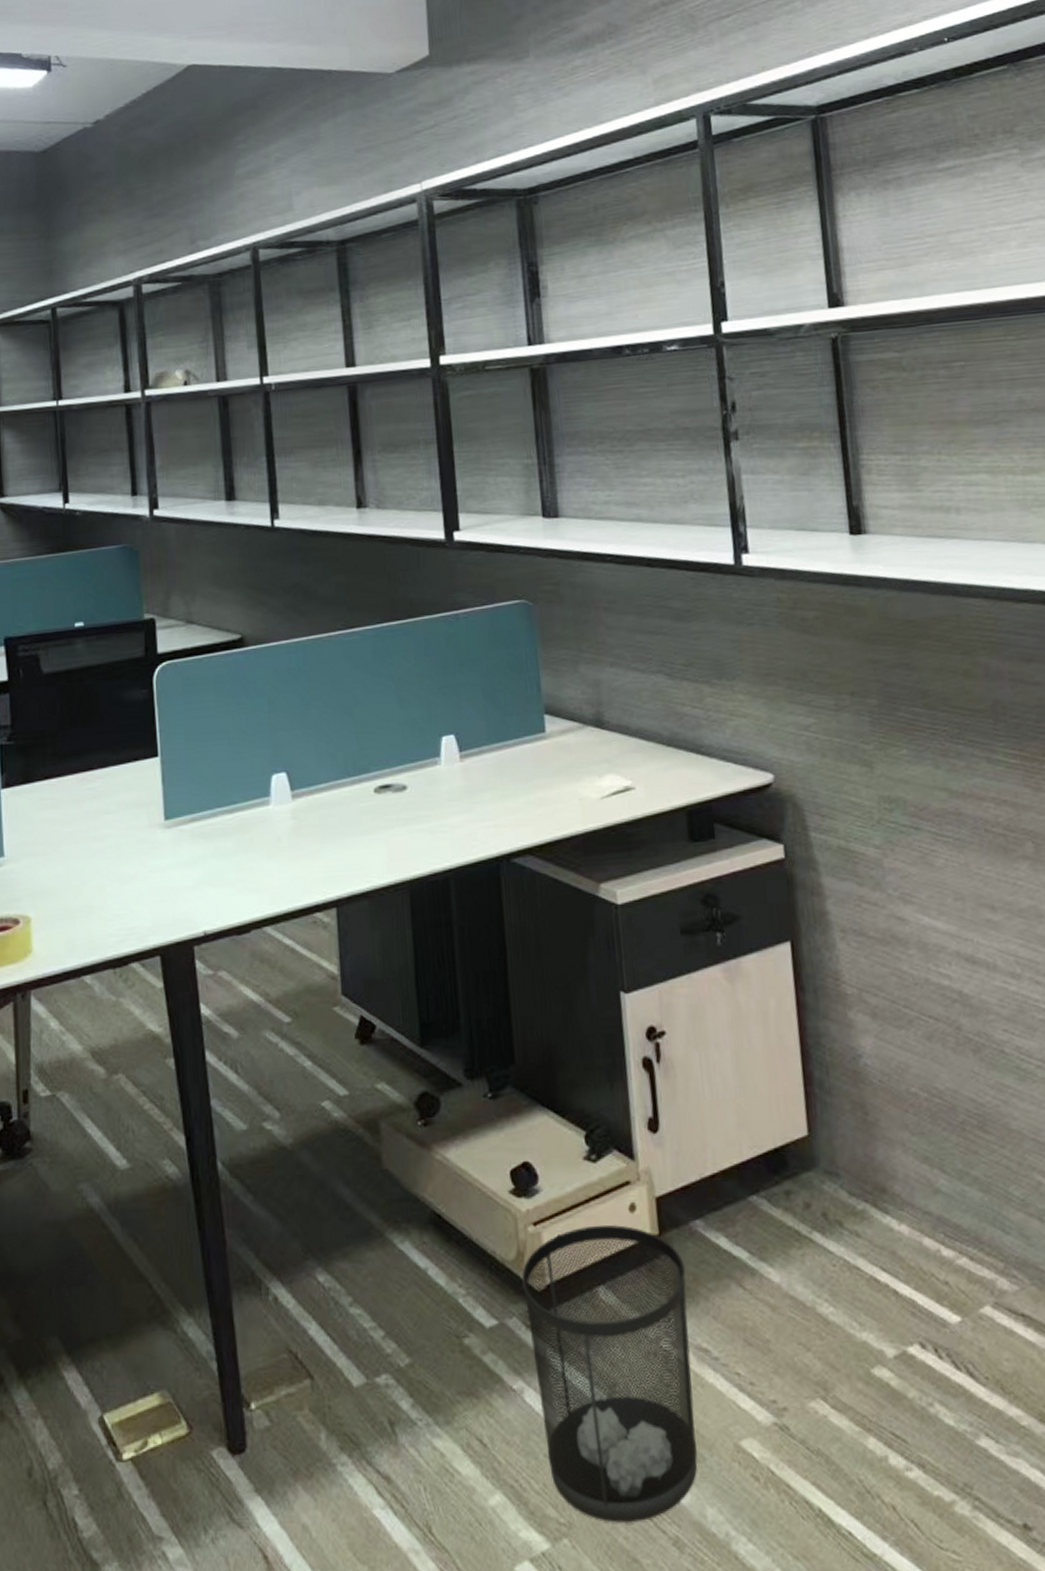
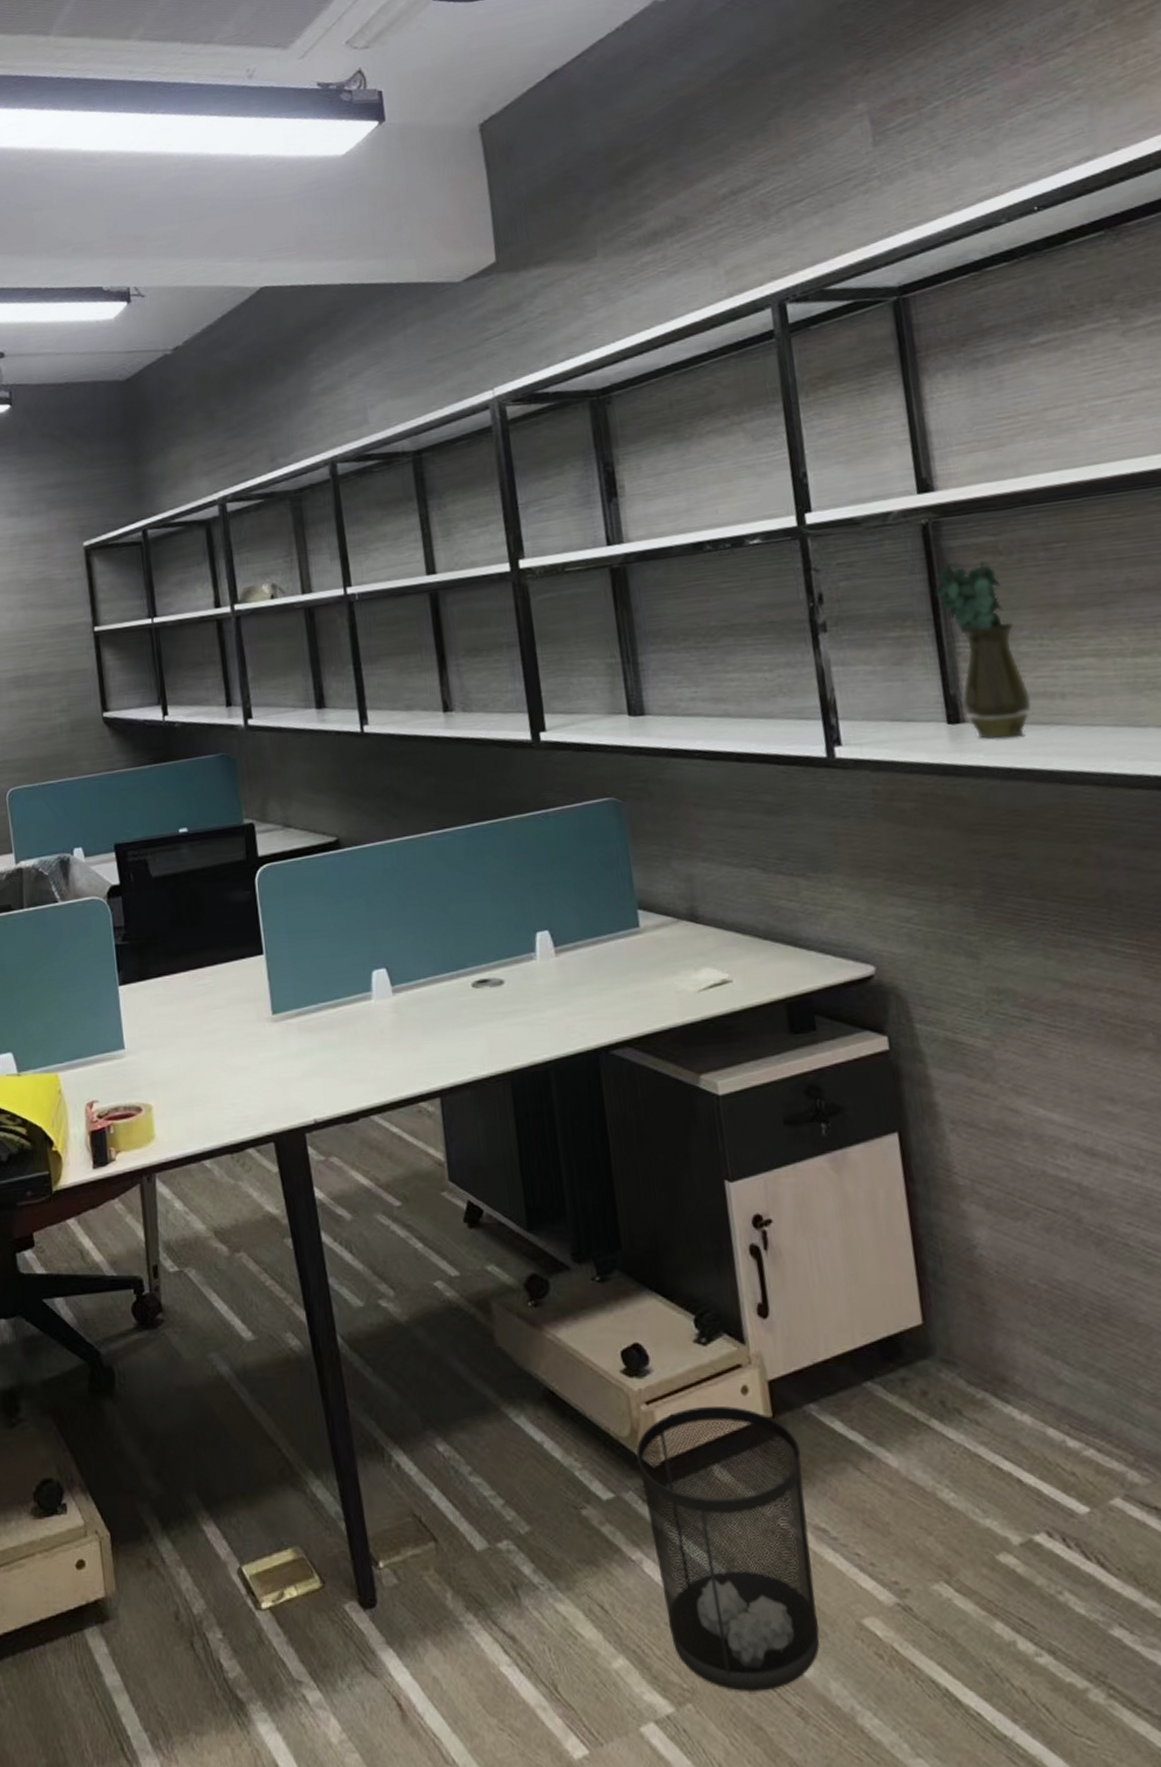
vase: none [842,372,929,550] -> present [935,559,1032,739]

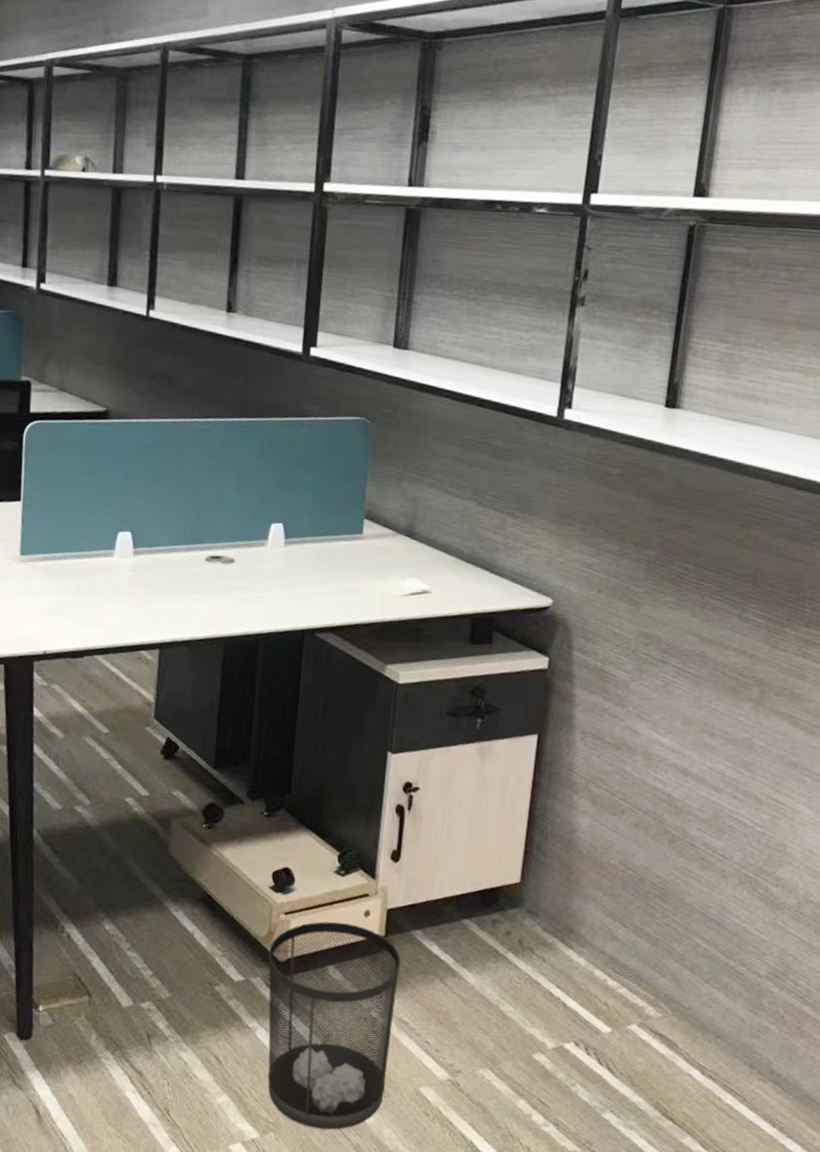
vase: present [935,559,1032,739] -> none [682,261,743,428]

